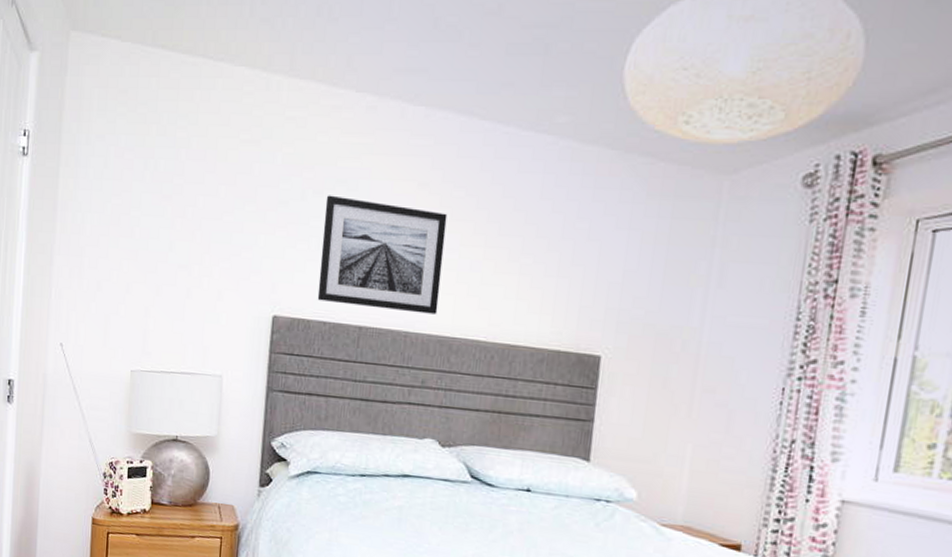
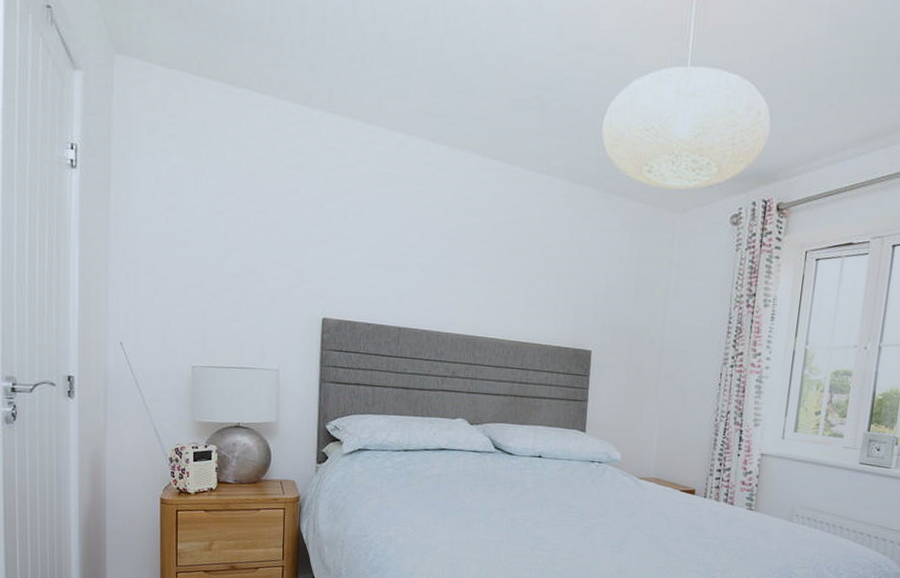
wall art: present [317,195,448,315] -> none [361,216,469,318]

